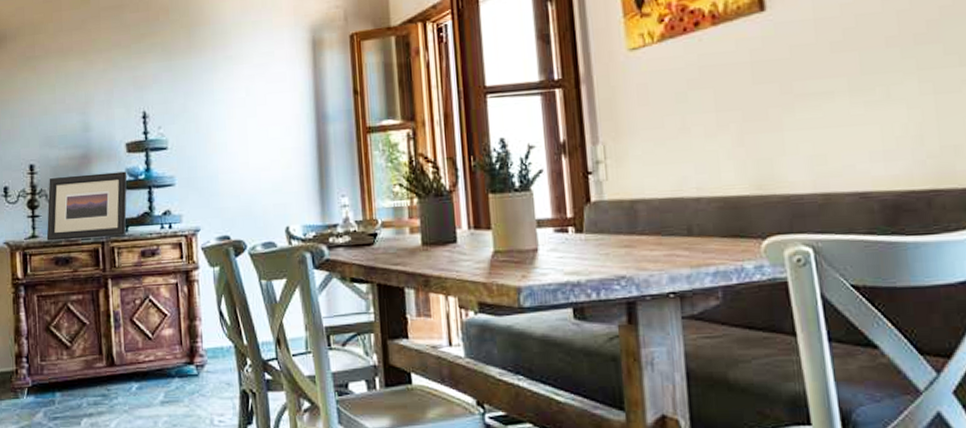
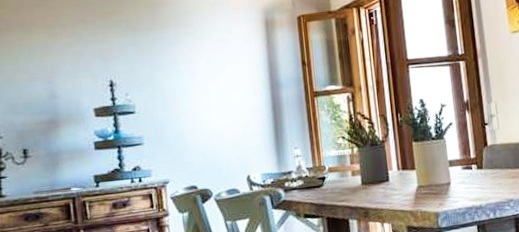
picture frame: present [46,171,127,241] -> none [14,133,97,200]

